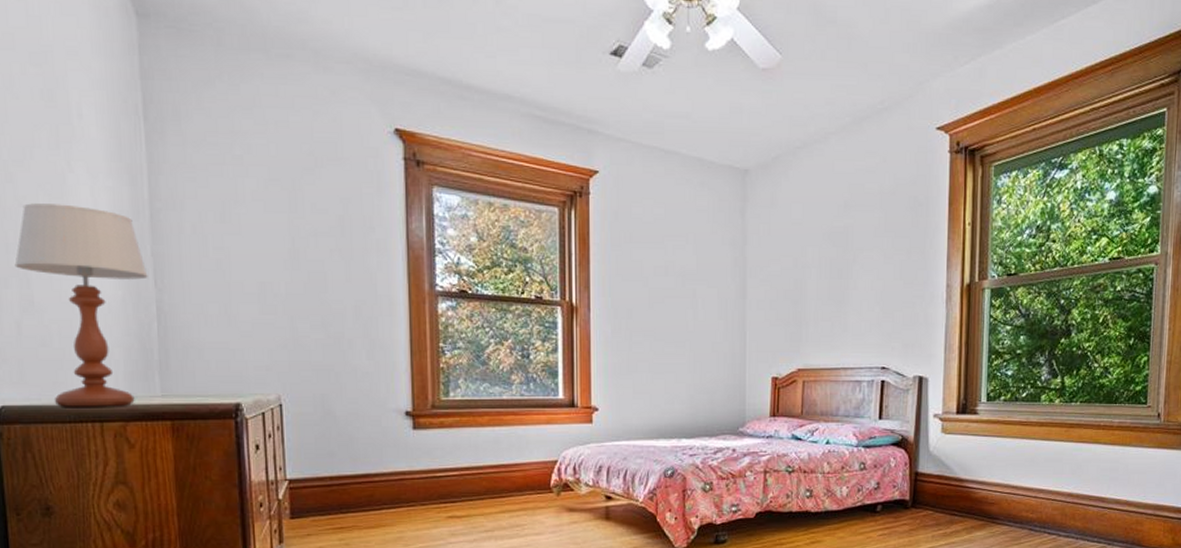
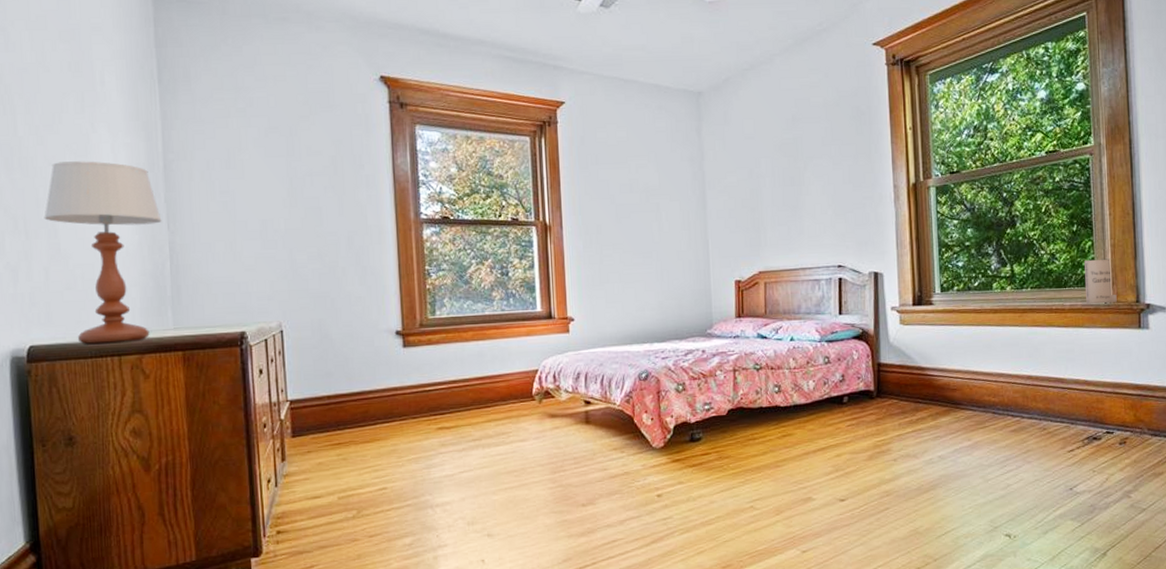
book: none [1136,375,1168,423] -> present [1084,258,1117,305]

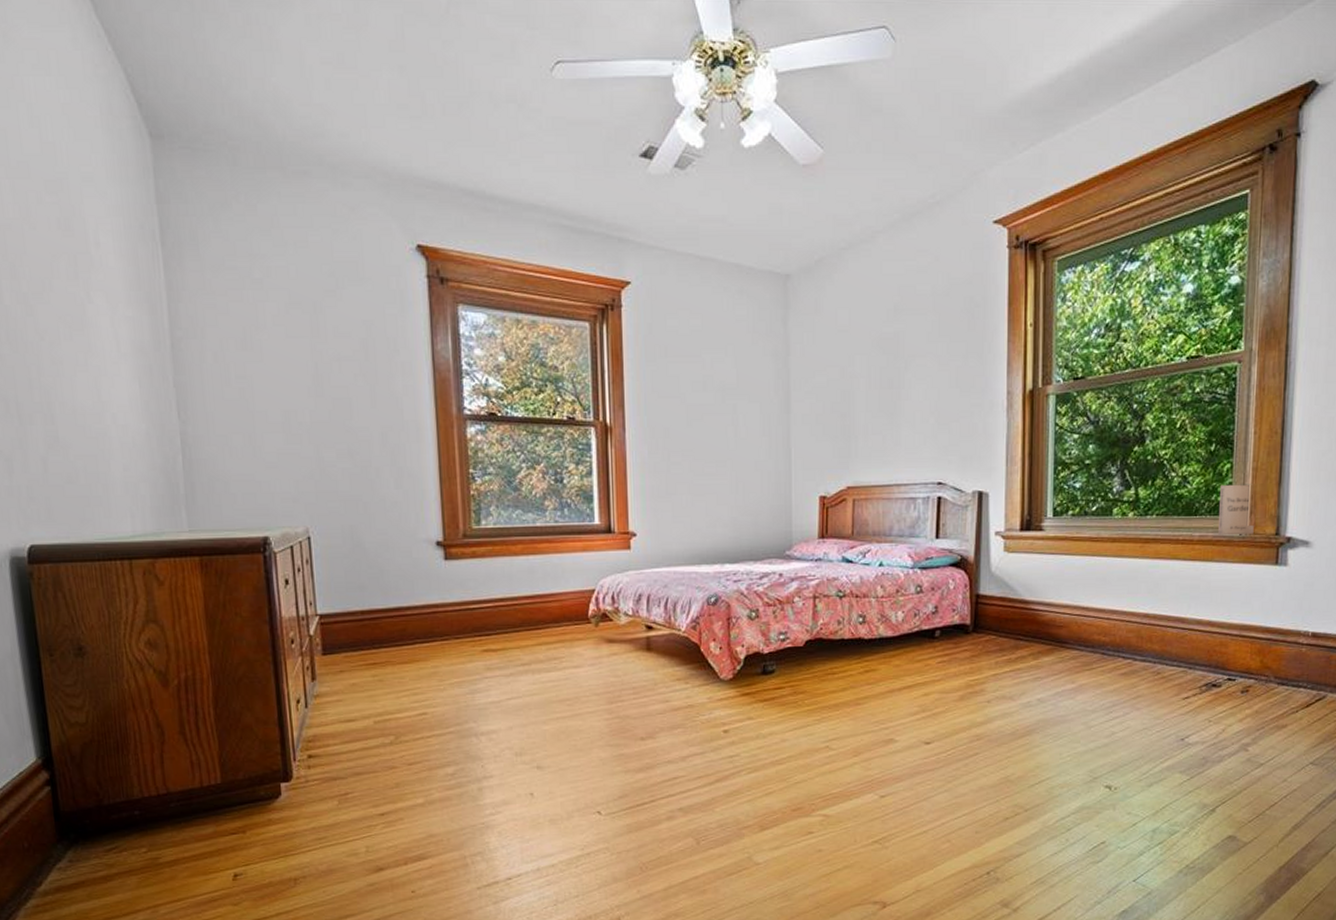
table lamp: present [44,161,162,346] -> none [38,336,171,548]

